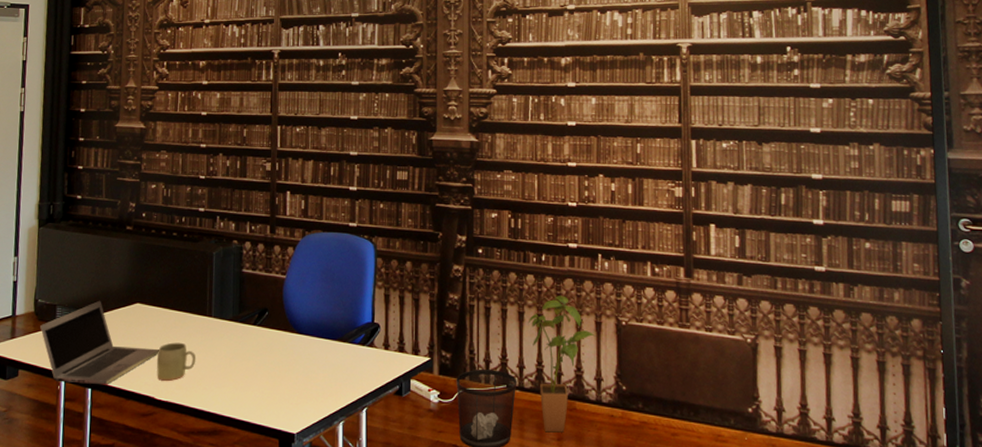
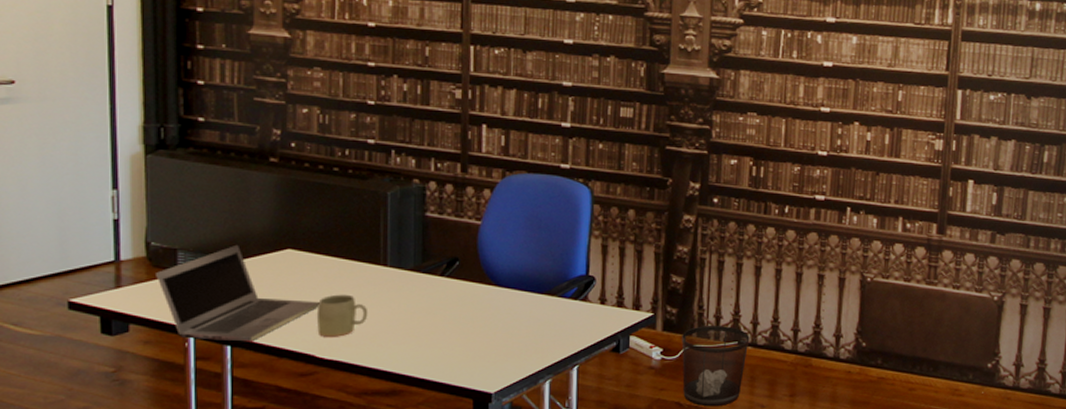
house plant: present [528,296,596,433] -> none [765,250,838,389]

